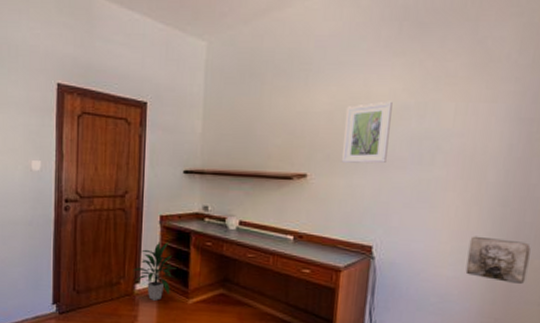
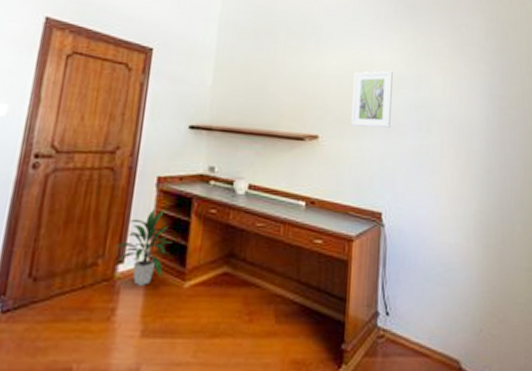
wall relief: present [465,236,531,285] -> none [464,202,513,250]

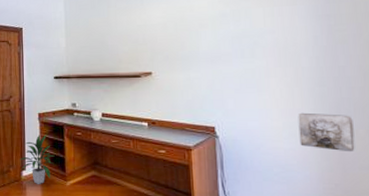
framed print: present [351,70,393,128] -> none [176,11,215,61]
wall relief: none [464,202,513,250] -> present [298,112,355,152]

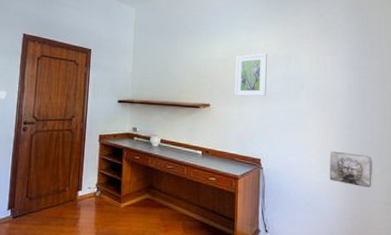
indoor plant: present [19,135,55,185] -> none [76,156,112,206]
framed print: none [176,11,215,61] -> present [234,53,267,97]

